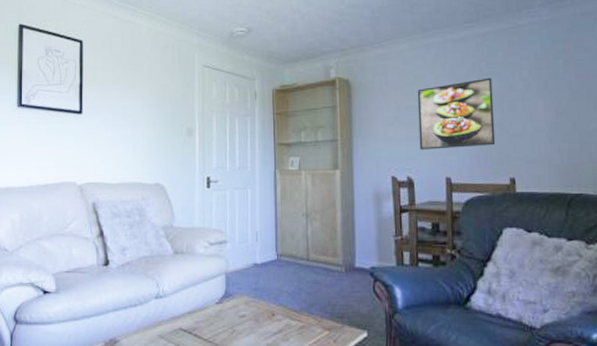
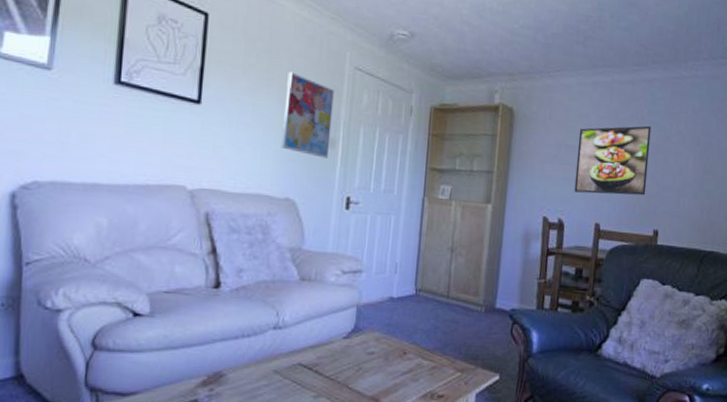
wall art: none [148,77,188,146] -> present [281,71,334,158]

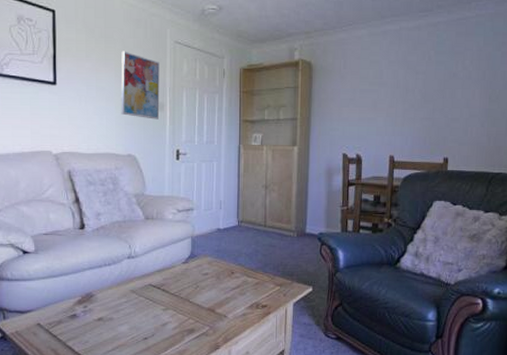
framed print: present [574,125,652,196] -> none [369,65,439,130]

